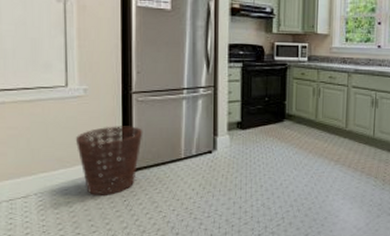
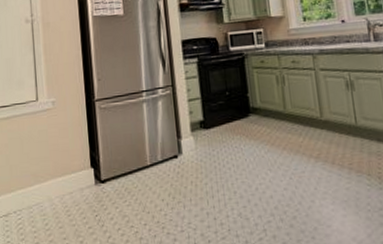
basket: present [75,126,143,195] -> none [47,135,108,211]

